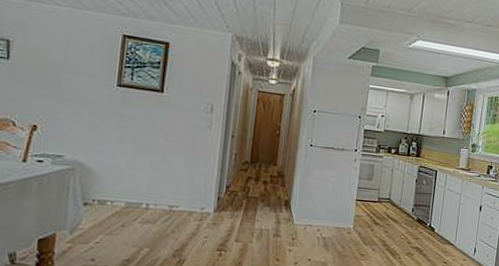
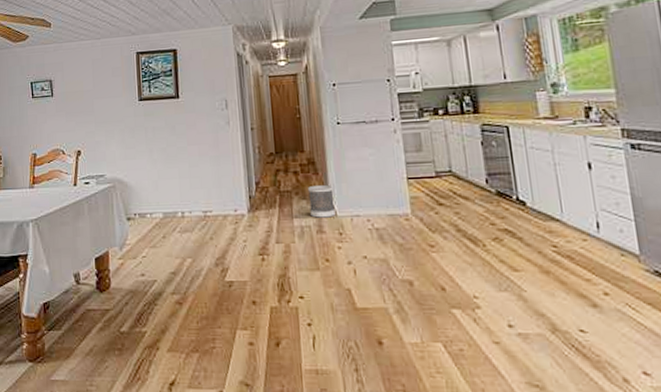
wastebasket: none [271,195,295,225] -> present [308,184,336,218]

